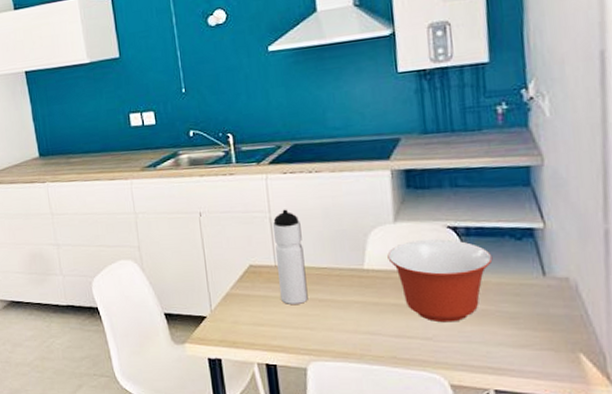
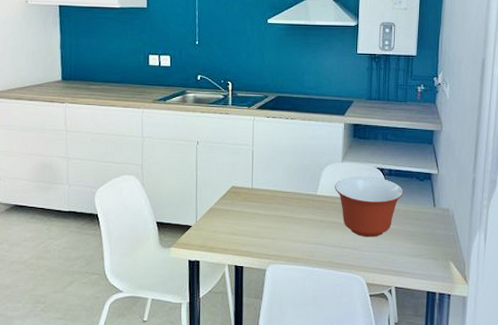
water bottle: present [272,209,308,304] -> none [253,145,275,219]

